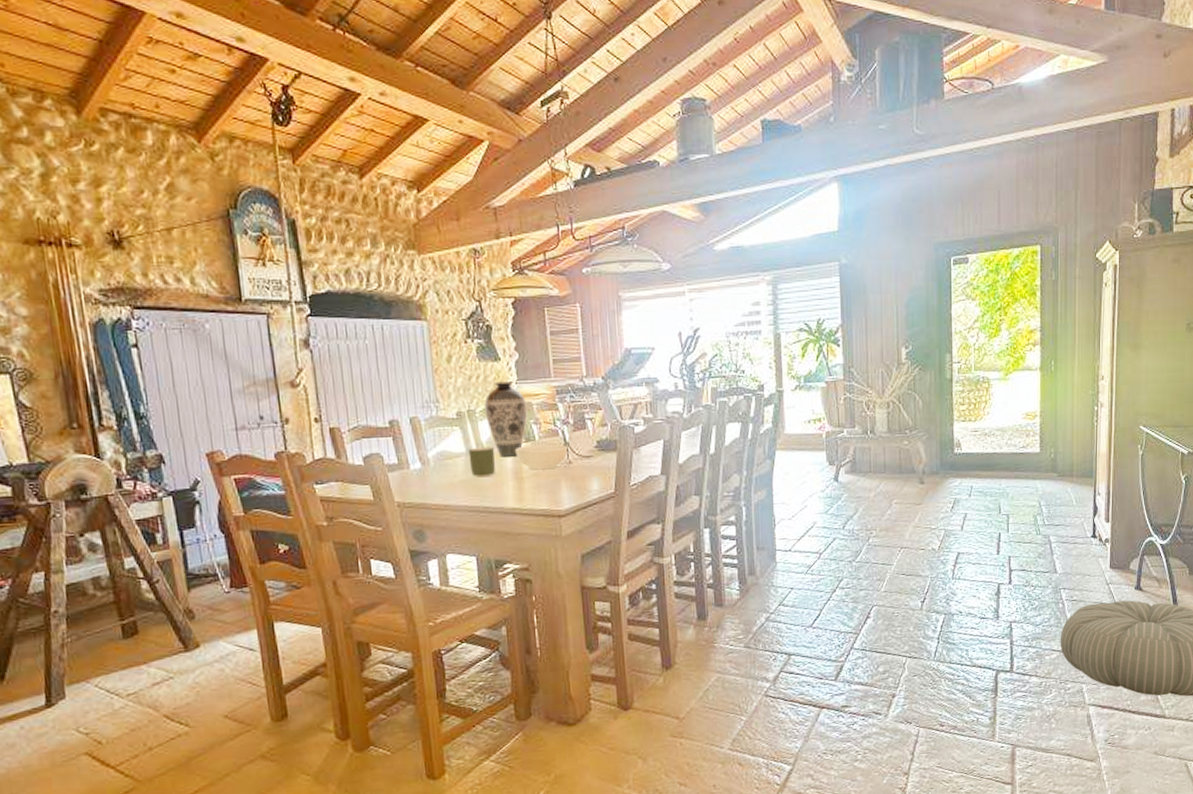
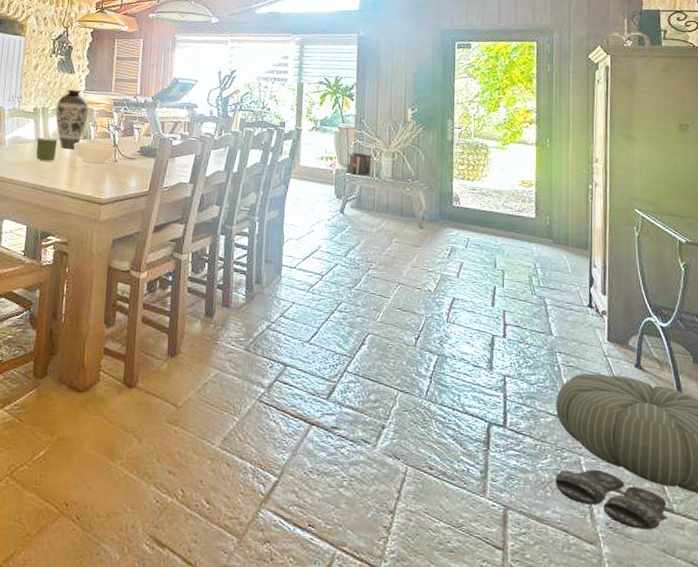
books: none [837,407,865,435] -> present [346,152,372,176]
slippers: none [1060,693,1161,739] -> present [556,469,668,530]

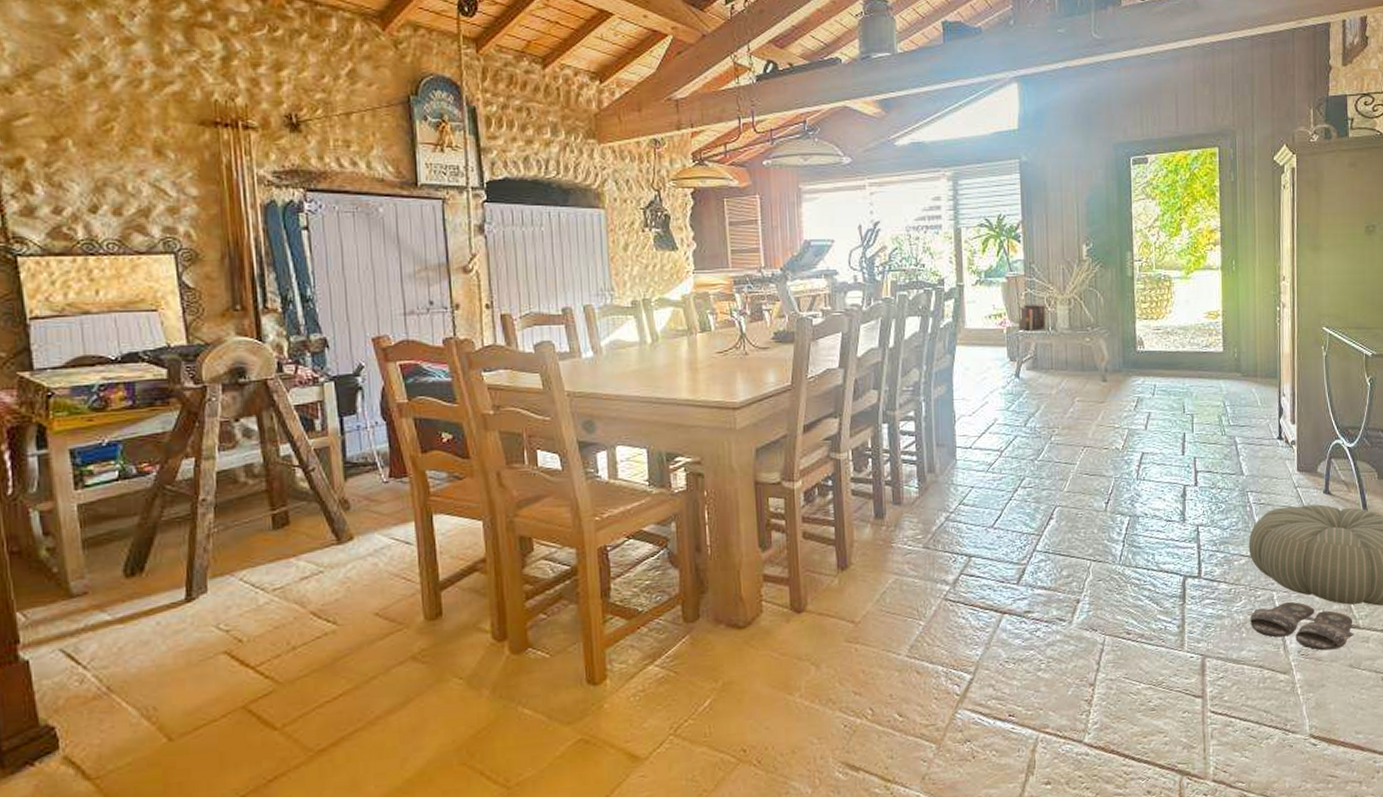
mug: present [36,137,57,162] -> none [642,336,669,368]
decorative vase: present [55,89,90,150] -> none [660,271,704,347]
bowl: present [73,142,116,164] -> none [689,335,745,361]

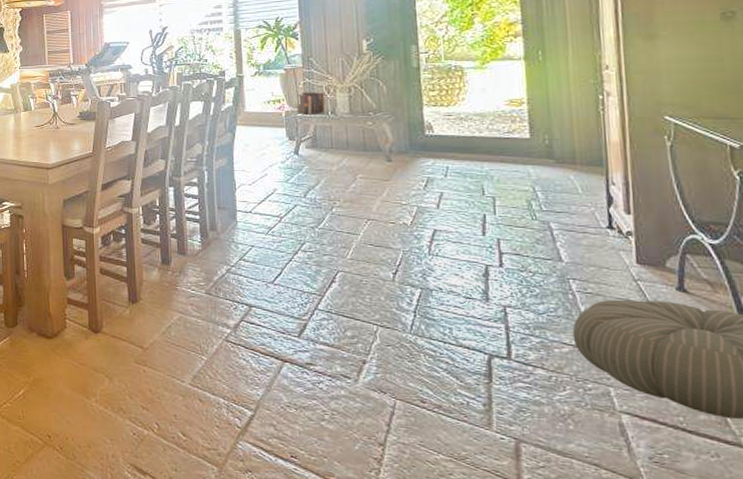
slippers: present [1250,601,1355,650] -> none [578,401,735,465]

